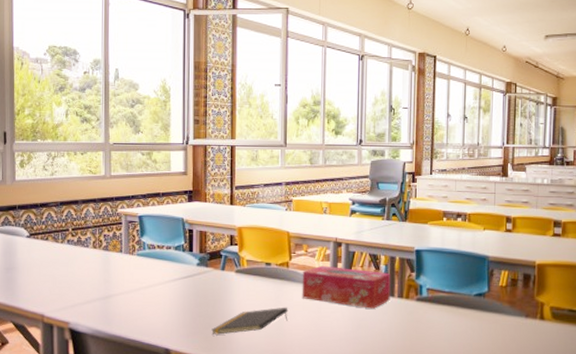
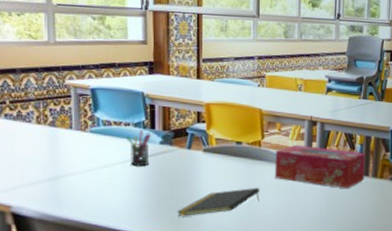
pen holder: none [168,253,189,287] -> present [127,130,151,167]

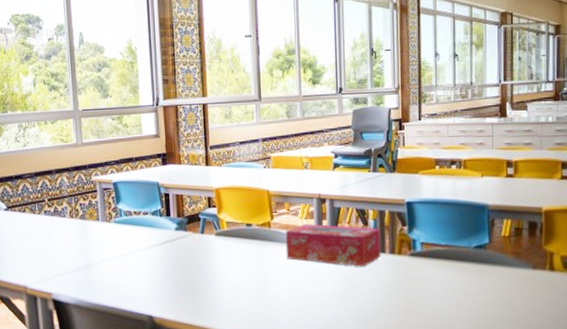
pen holder: present [127,130,151,167] -> none [146,218,167,253]
notepad: present [177,187,260,216] -> none [194,268,273,300]

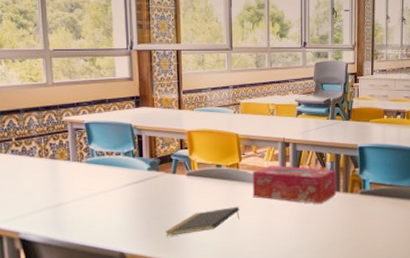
notepad: none [194,268,273,300] -> present [165,206,240,236]

